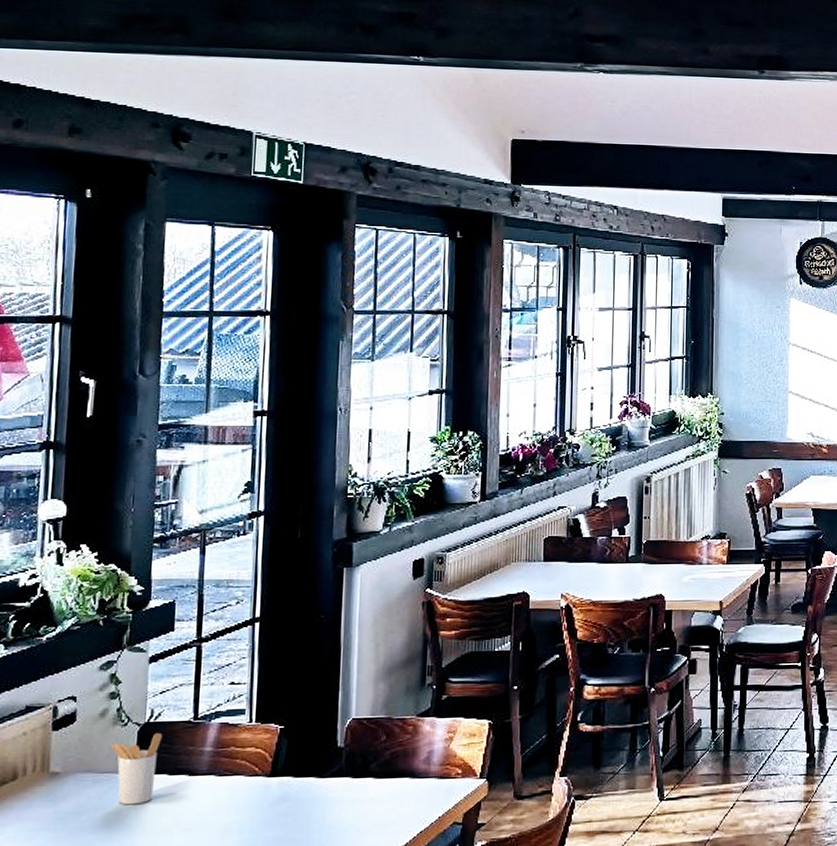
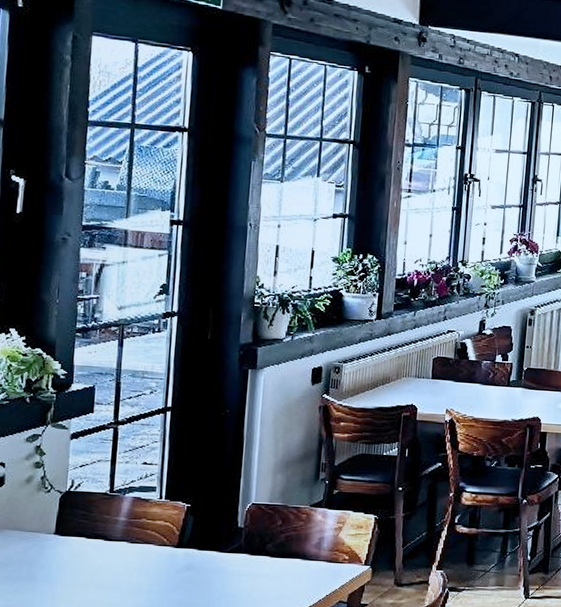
utensil holder: present [111,733,163,805] -> none [35,501,82,562]

